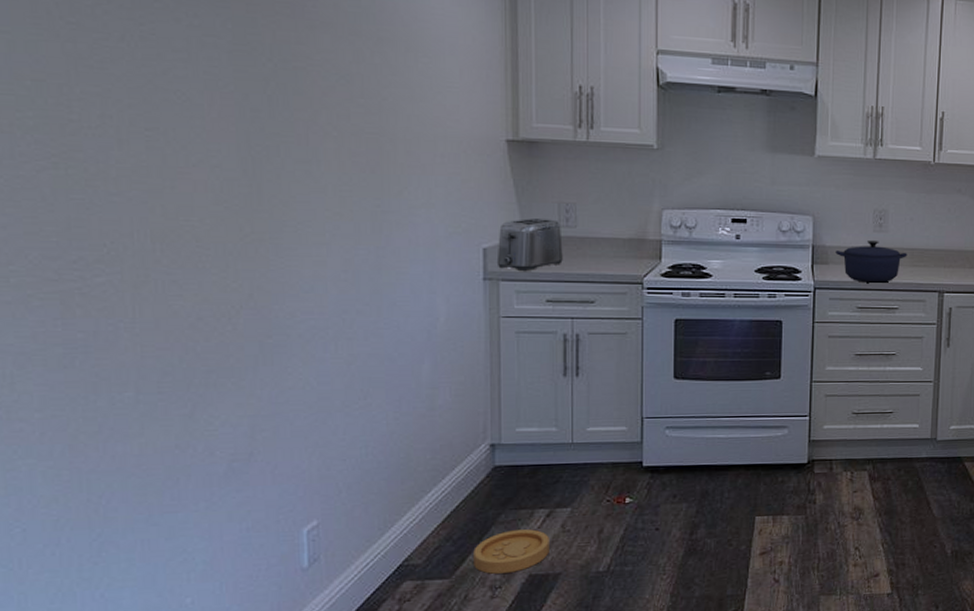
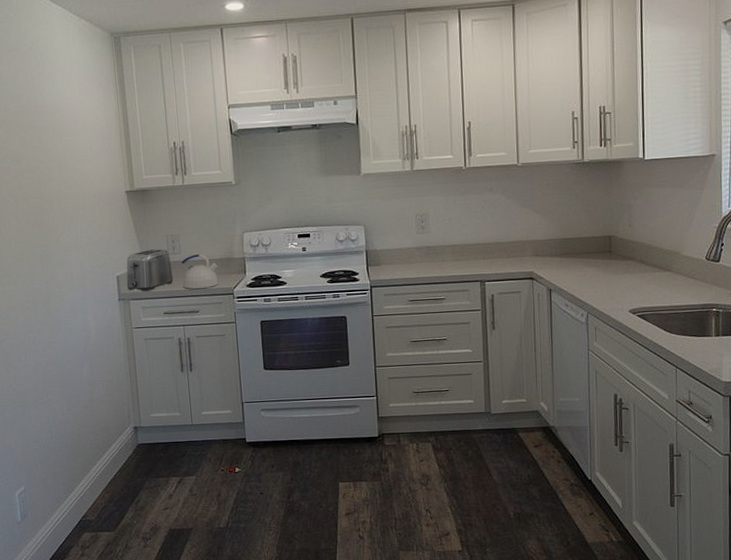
pet bowl: present [473,529,549,575] -> none [129,493,183,529]
kettle: none [575,230,625,274] -> present [180,254,218,290]
cooking pot: present [835,239,907,283] -> none [386,240,449,279]

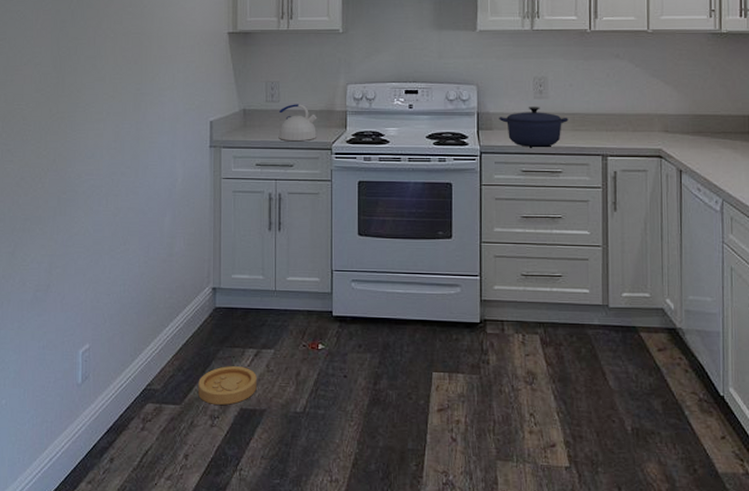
toaster: present [126,248,173,292] -> none [219,94,269,140]
pet bowl: none [129,493,183,529] -> present [198,366,257,406]
cooking pot: none [386,240,449,279] -> present [499,106,569,147]

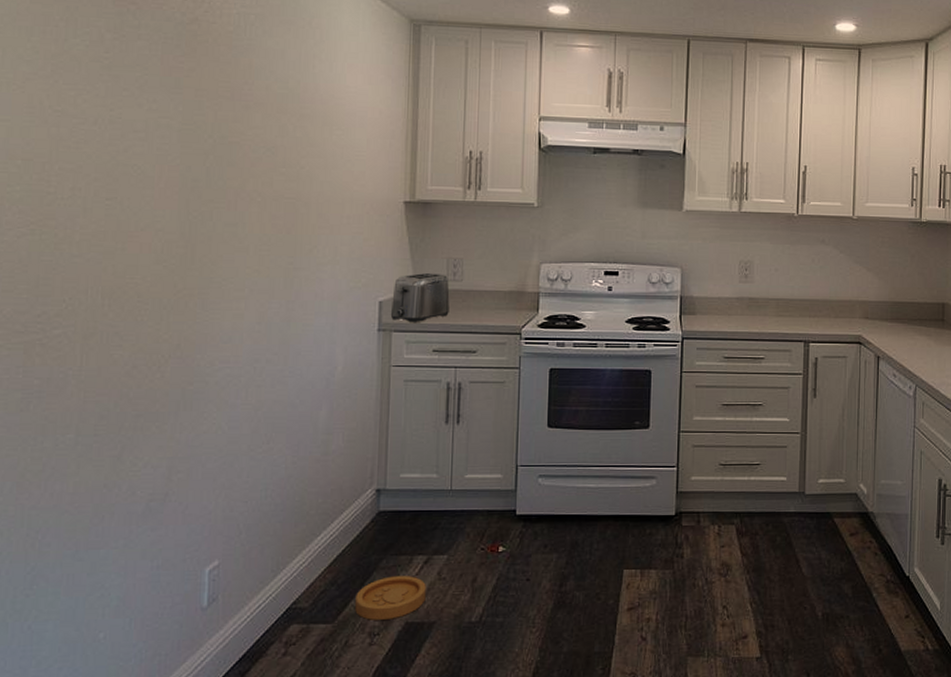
toaster: none [219,94,269,140] -> present [390,272,450,323]
kettle: present [278,104,318,142] -> none [460,284,506,325]
cooking pot: present [499,106,569,147] -> none [703,290,773,333]

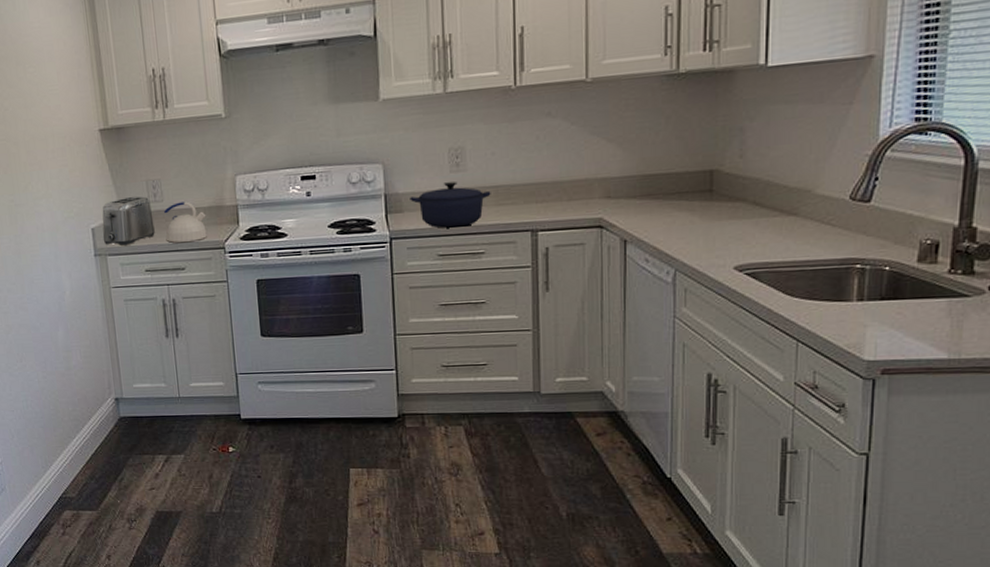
pet bowl: present [355,576,426,621] -> none [112,472,171,510]
kettle: none [460,284,506,325] -> present [163,201,207,244]
cooking pot: none [703,290,773,333] -> present [410,181,491,228]

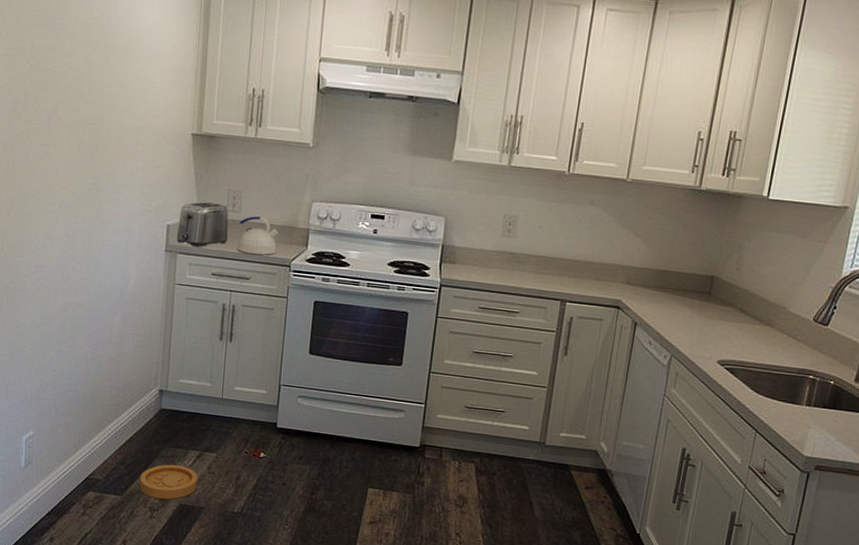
pet bowl: none [112,472,171,510] -> present [139,464,198,500]
cooking pot: present [410,181,491,228] -> none [463,243,533,287]

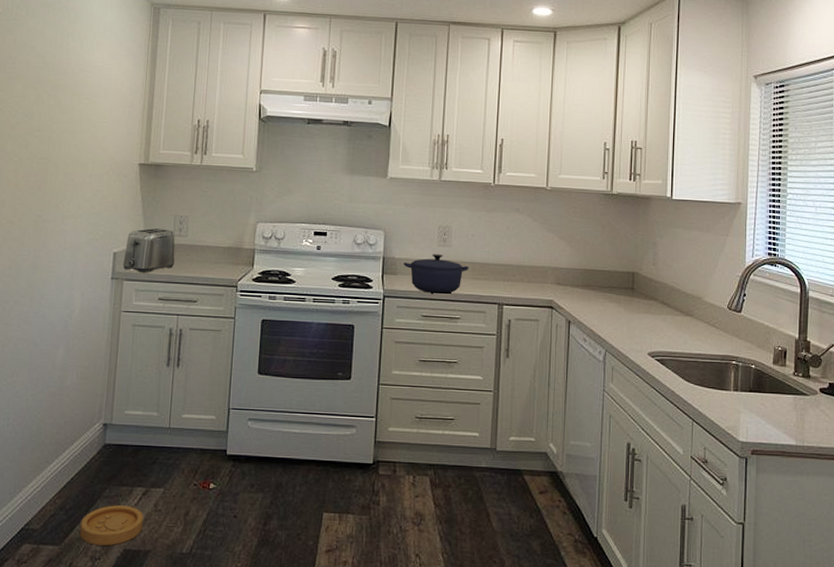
kettle: present [237,216,279,256] -> none [183,239,225,278]
cooking pot: none [463,243,533,287] -> present [403,253,469,294]

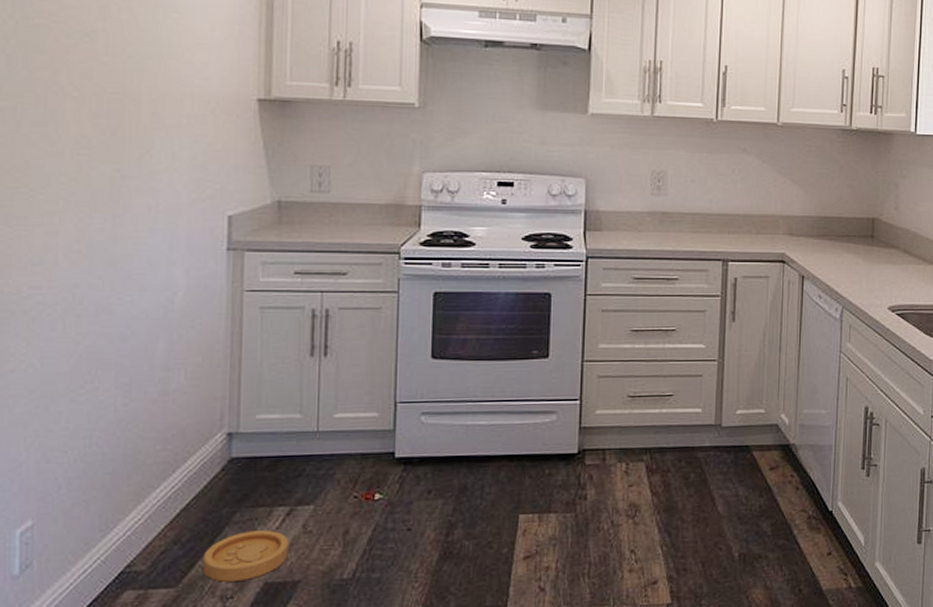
toaster: present [122,227,175,274] -> none [242,182,314,241]
cooking pot: present [403,253,469,294] -> none [610,203,688,251]

